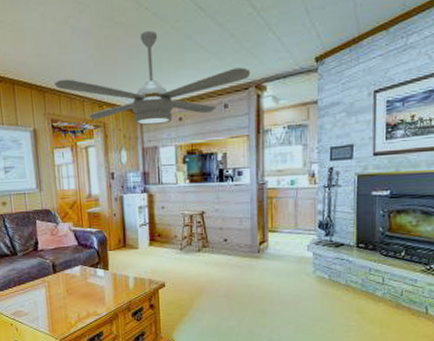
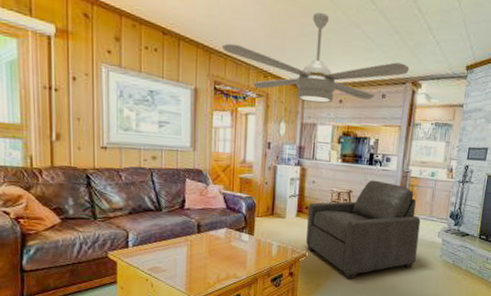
chair: none [161,197,285,307] -> present [306,180,421,280]

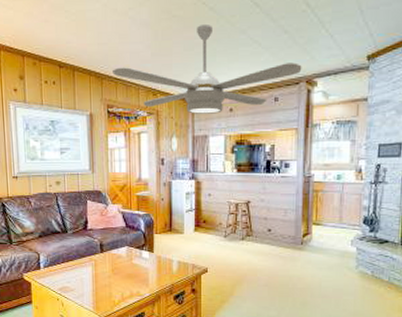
chair: present [306,180,421,280] -> none [206,188,329,295]

